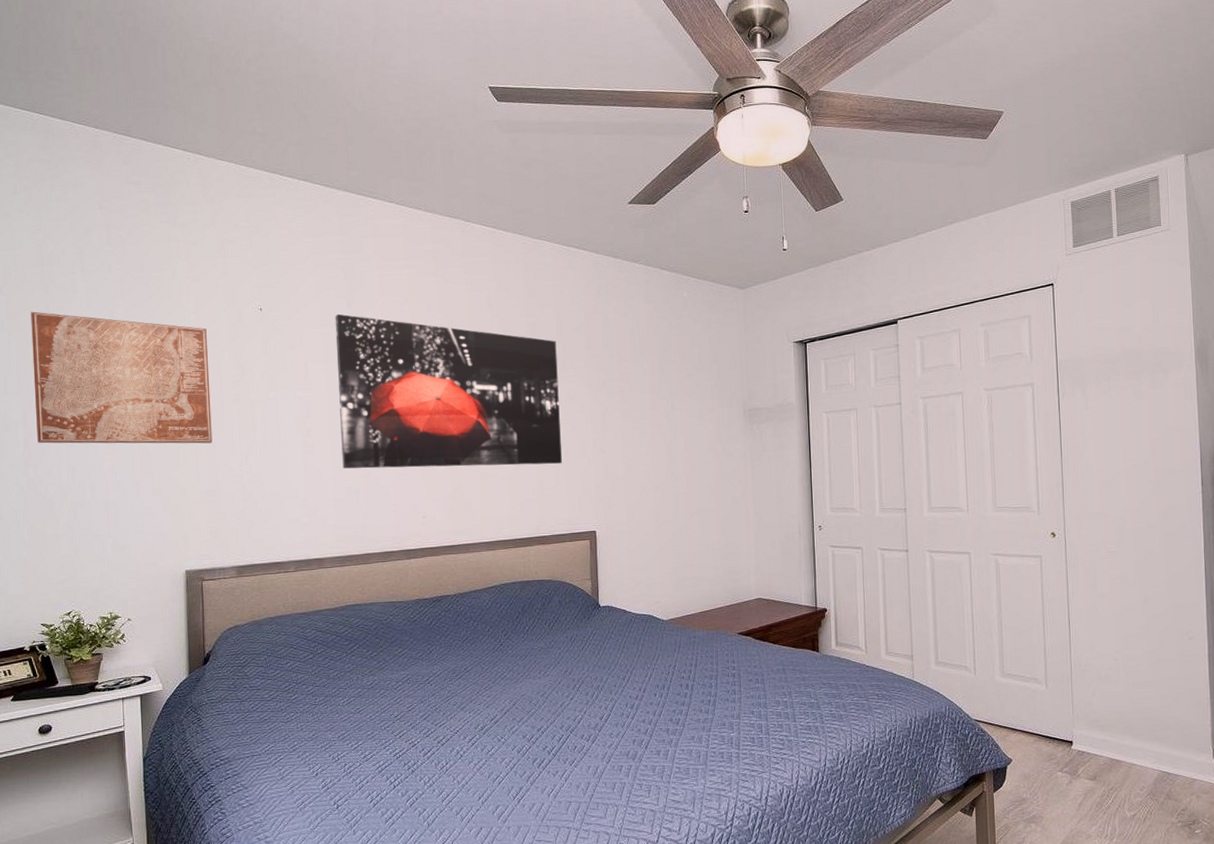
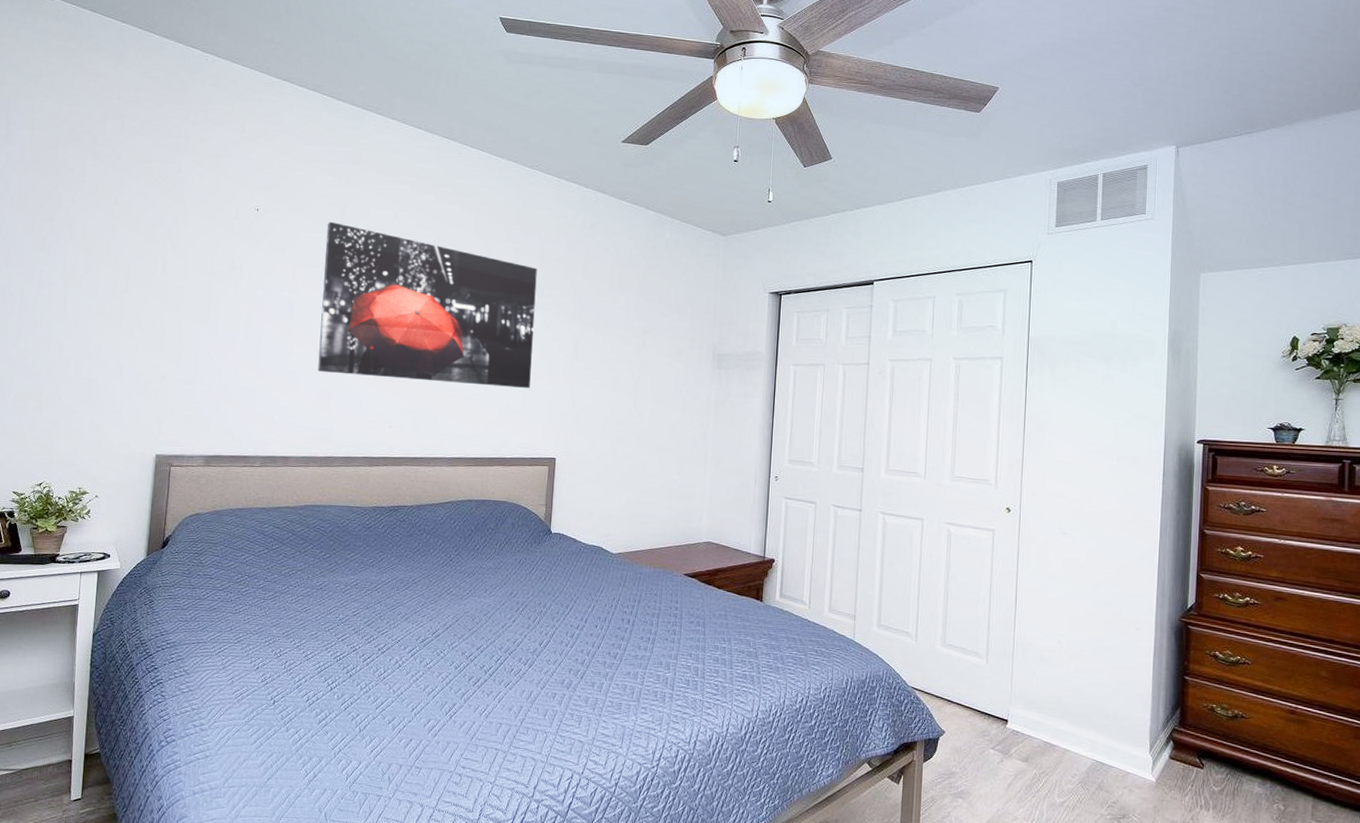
wall art: present [31,311,212,444] -> none [31,190,204,334]

